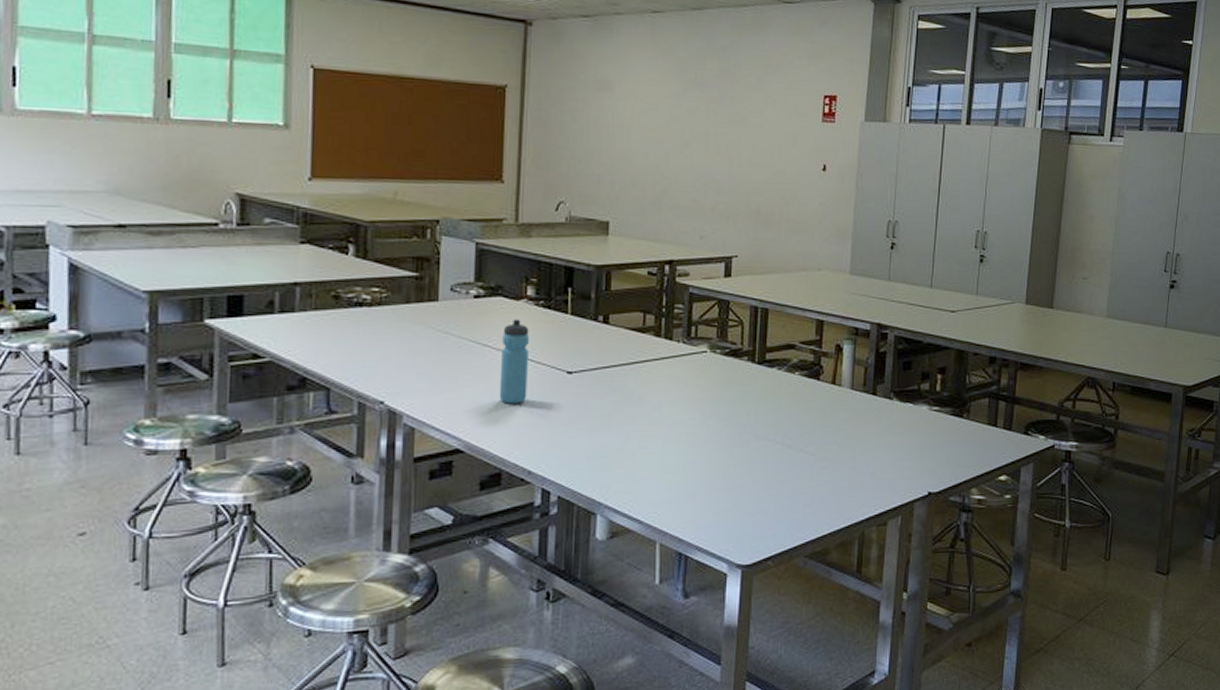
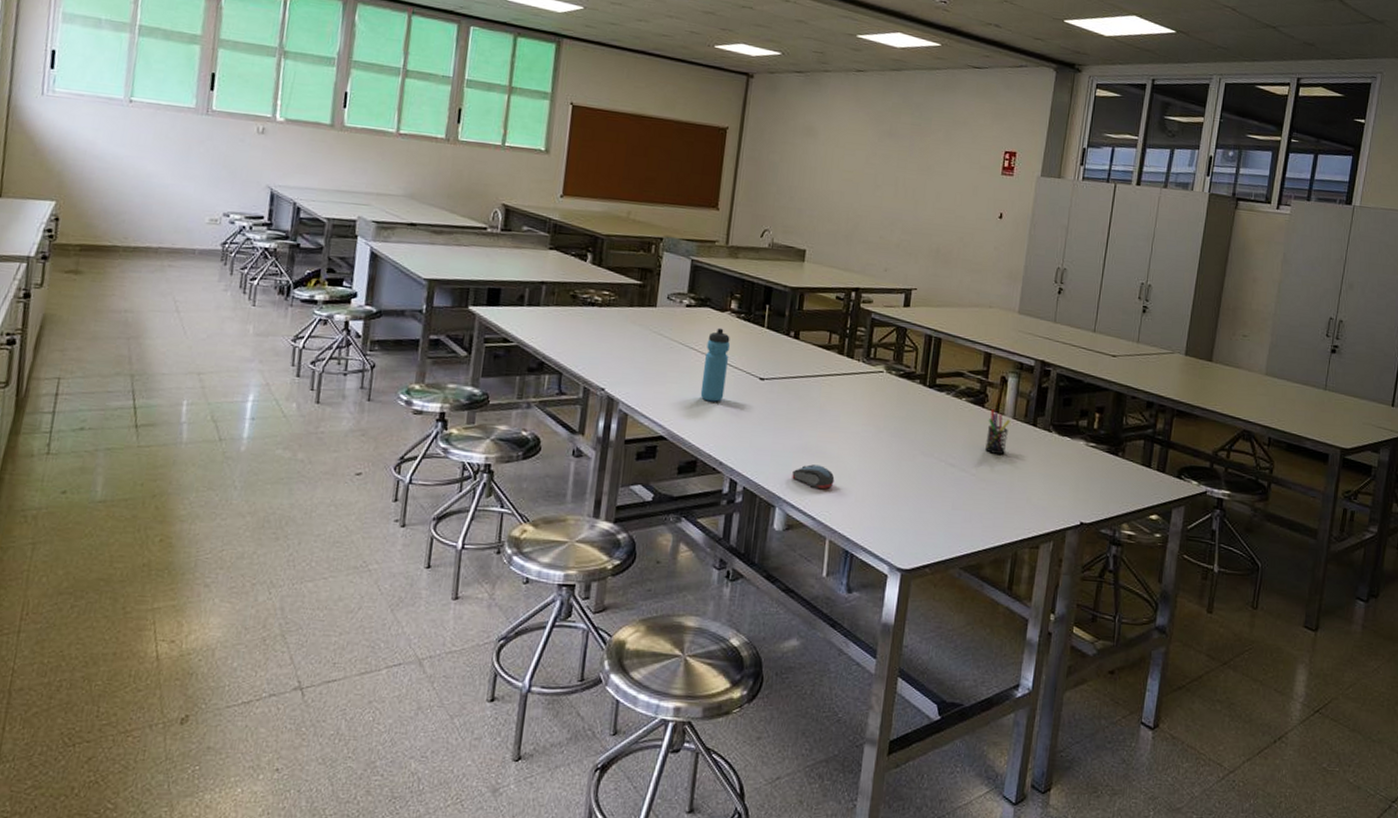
computer mouse: none [613,462,661,489] -> present [792,464,835,490]
pen holder: none [824,381,848,429] -> present [985,409,1010,455]

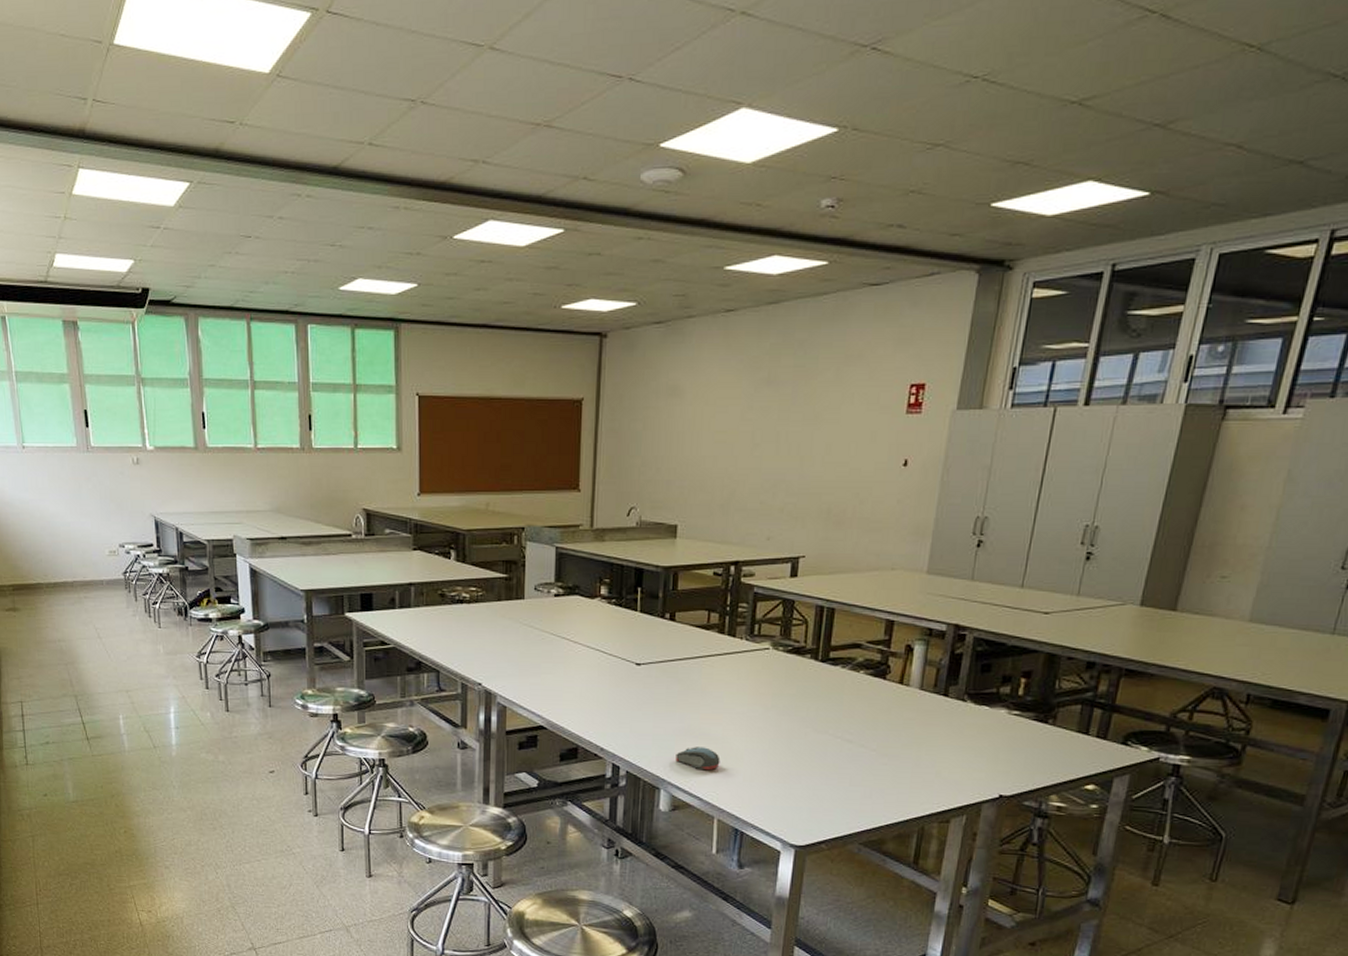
water bottle: present [700,328,730,402] -> none [576,615,602,690]
pen holder: present [985,409,1010,455] -> none [887,681,917,728]

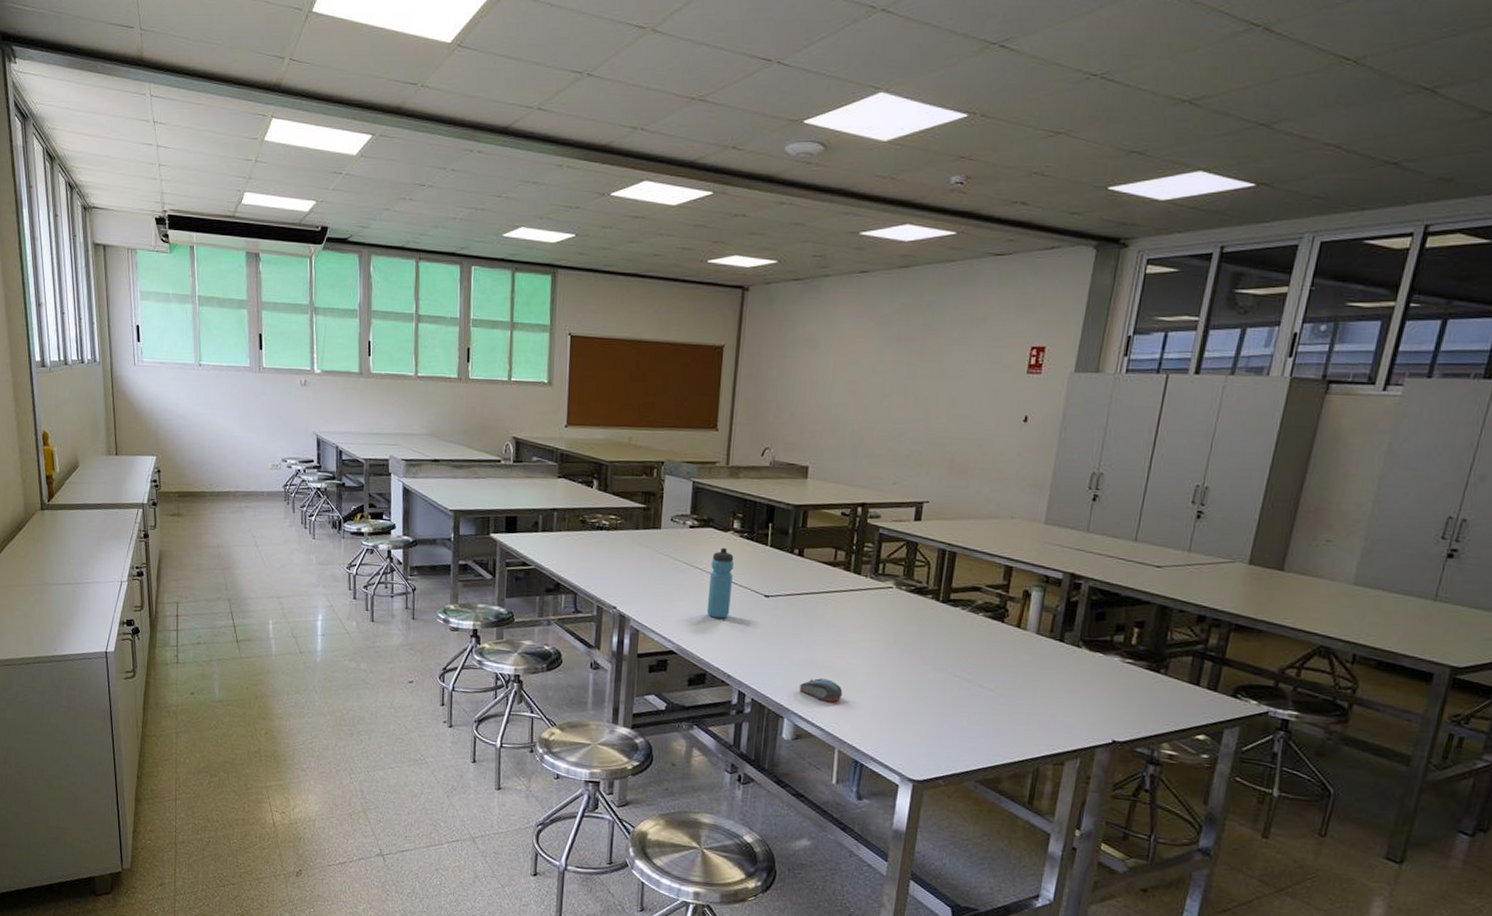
water bottle: none [576,615,602,690] -> present [706,547,734,619]

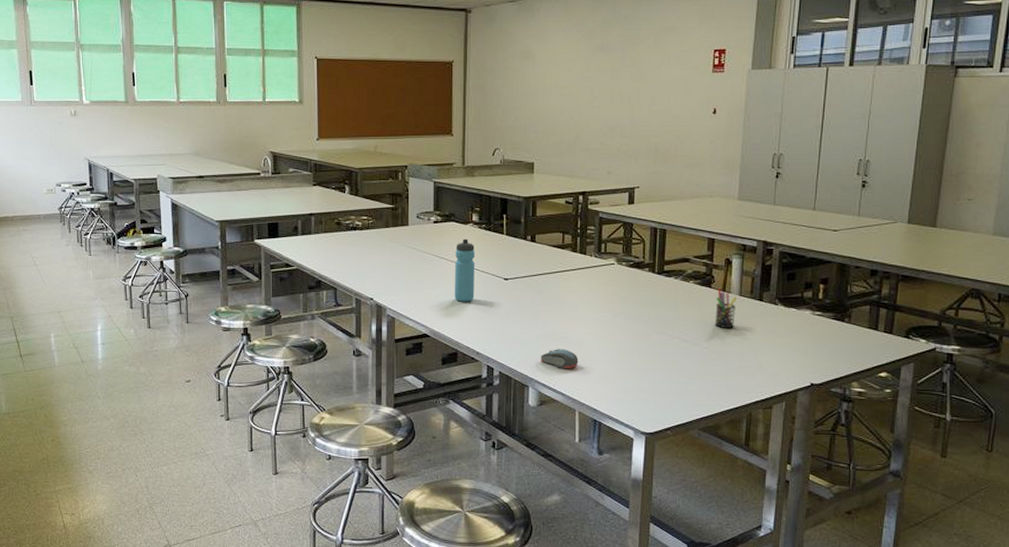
pen holder: none [1005,624,1033,670] -> present [715,289,737,328]

